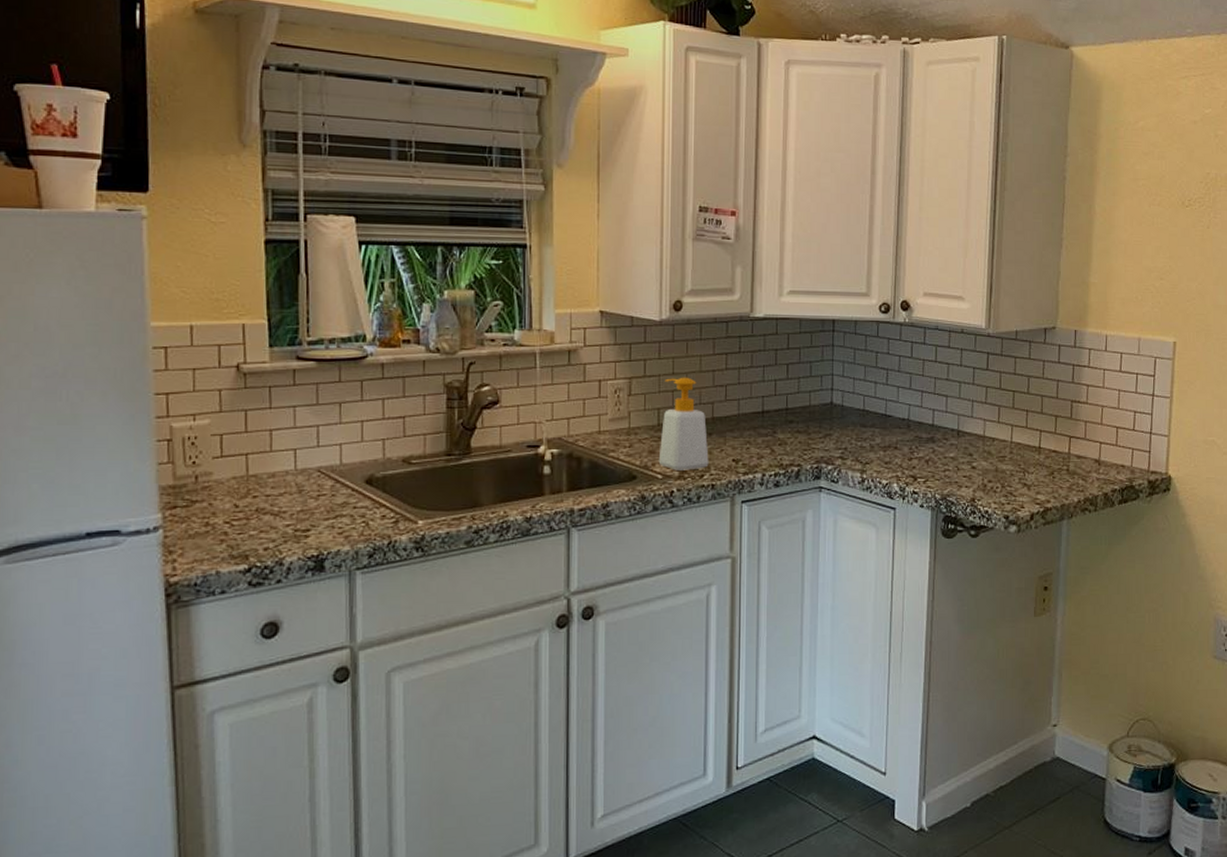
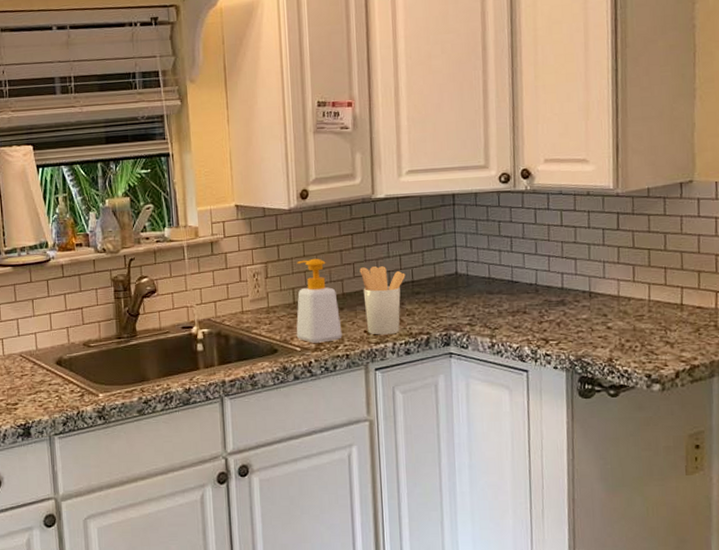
utensil holder: none [732,390,780,465] -> present [359,266,406,335]

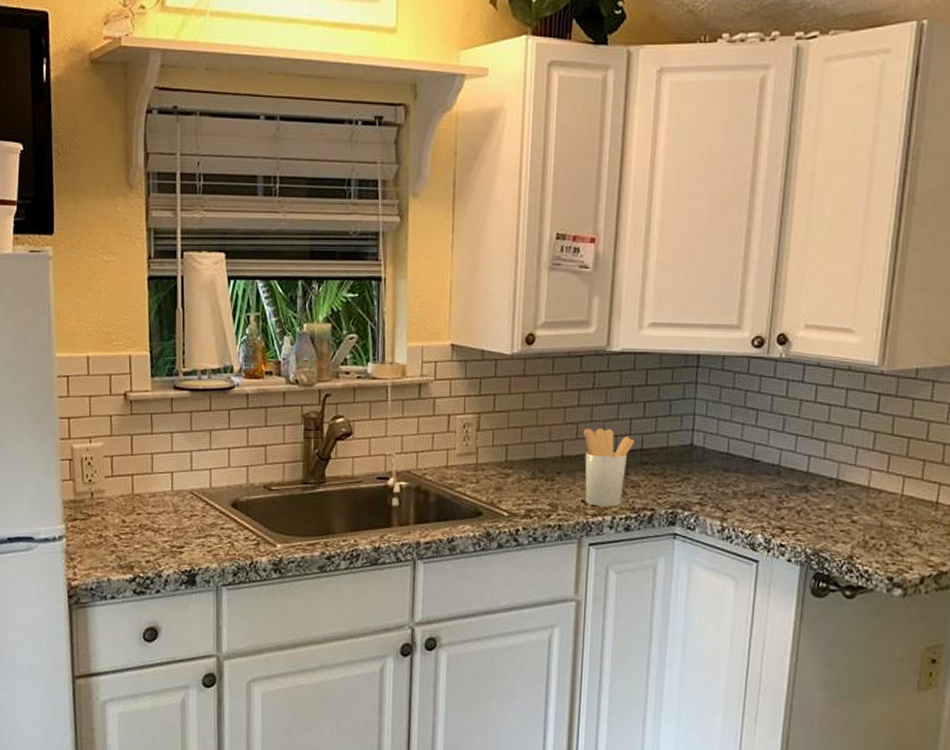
soap bottle: present [296,258,342,343] -> none [505,413,557,509]

